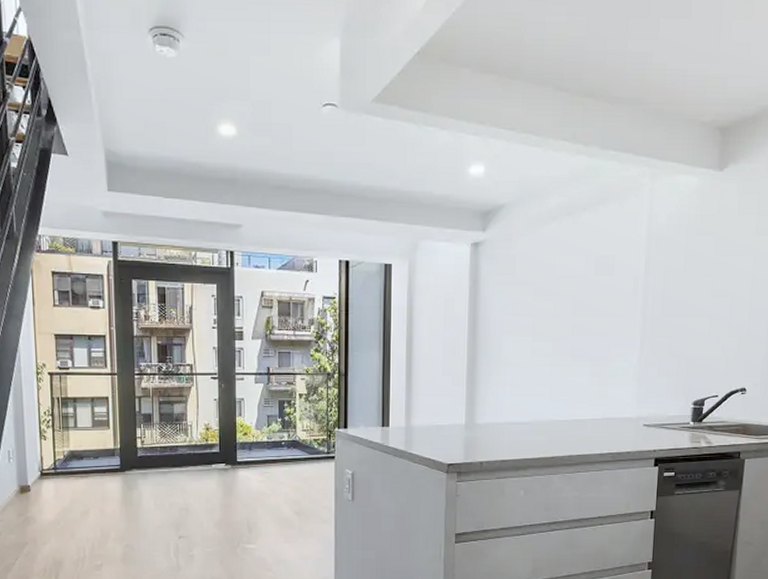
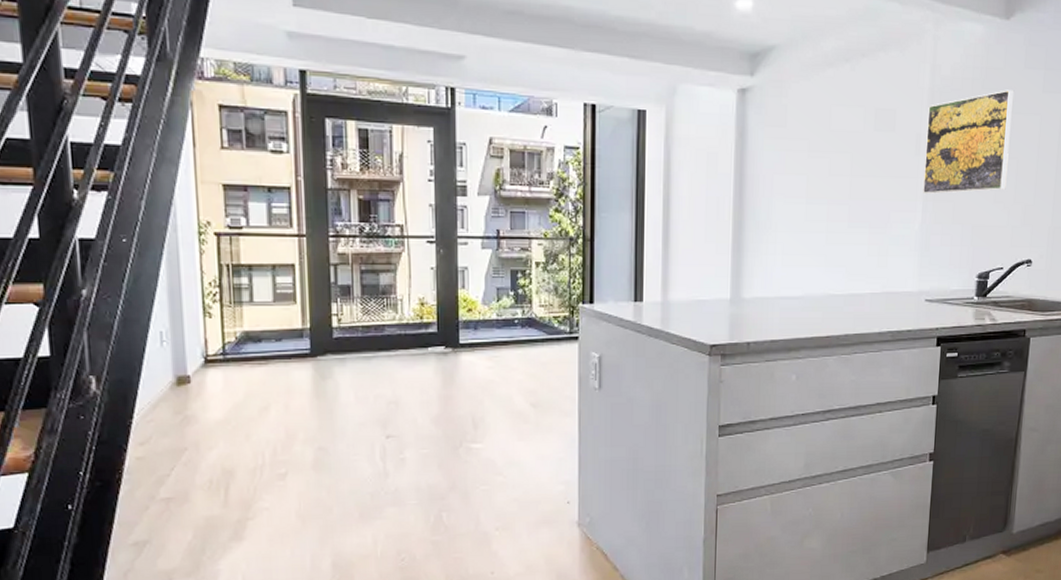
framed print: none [641,234,727,331] -> present [923,90,1013,195]

